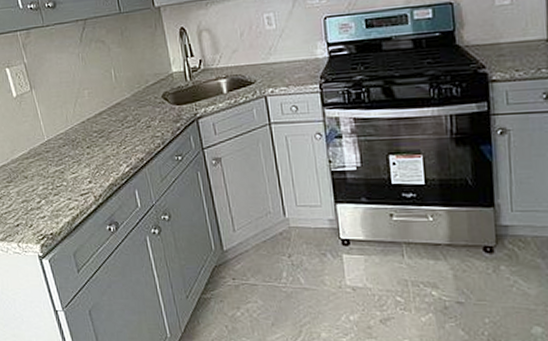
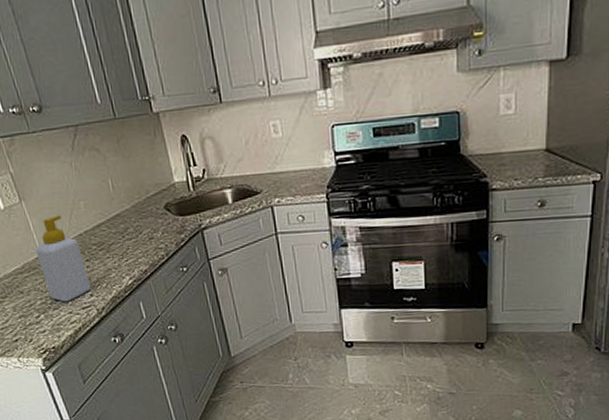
soap bottle: none [41,103,90,188] -> present [35,215,91,302]

